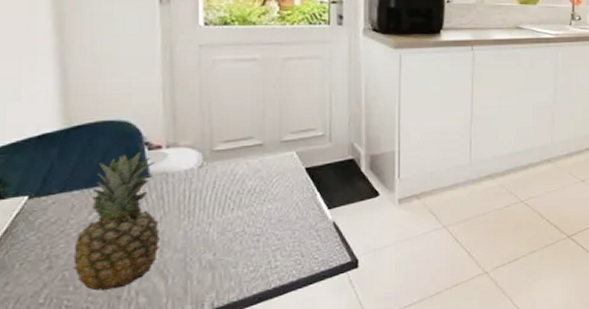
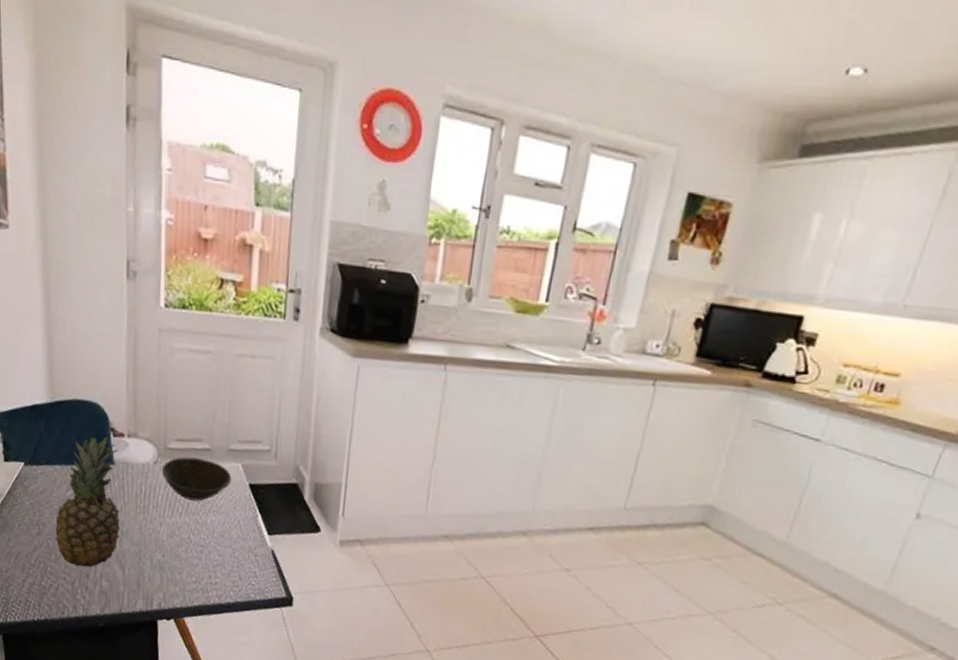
bowl: none [208,154,287,195] -> present [161,457,232,501]

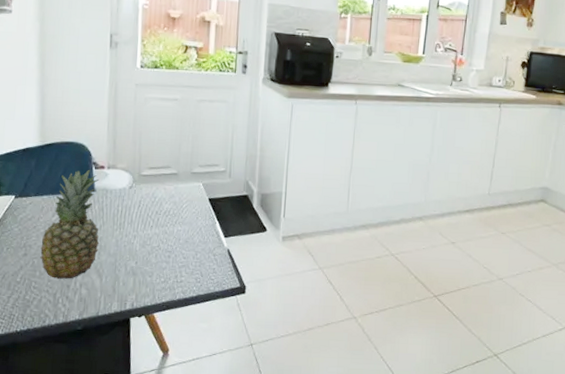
bowl: present [161,457,232,501] -> none [135,181,195,216]

